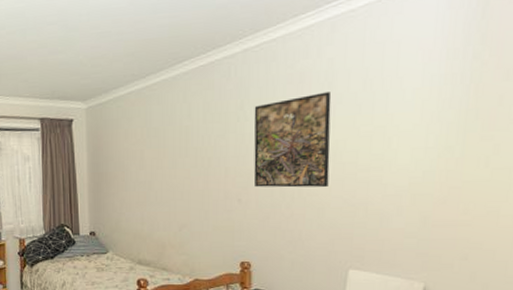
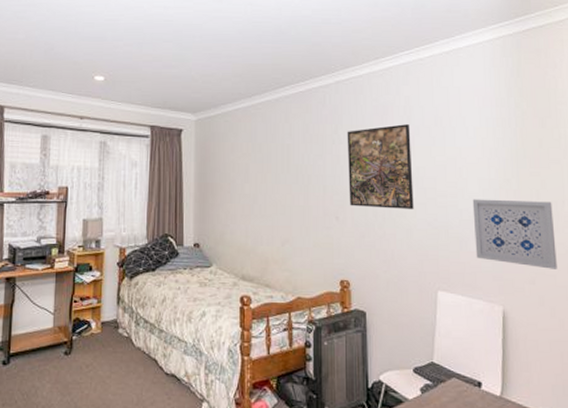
wall art: none [398,169,505,243] -> present [472,199,557,269]

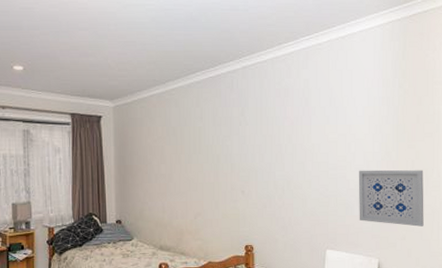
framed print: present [347,124,414,209] -> none [252,105,309,182]

